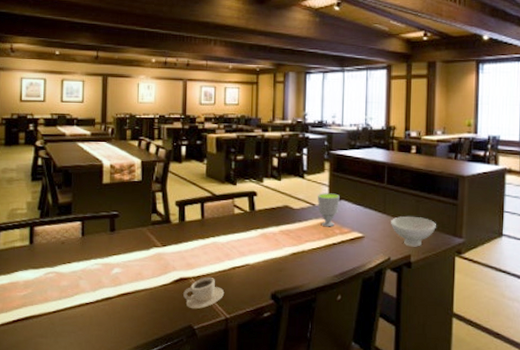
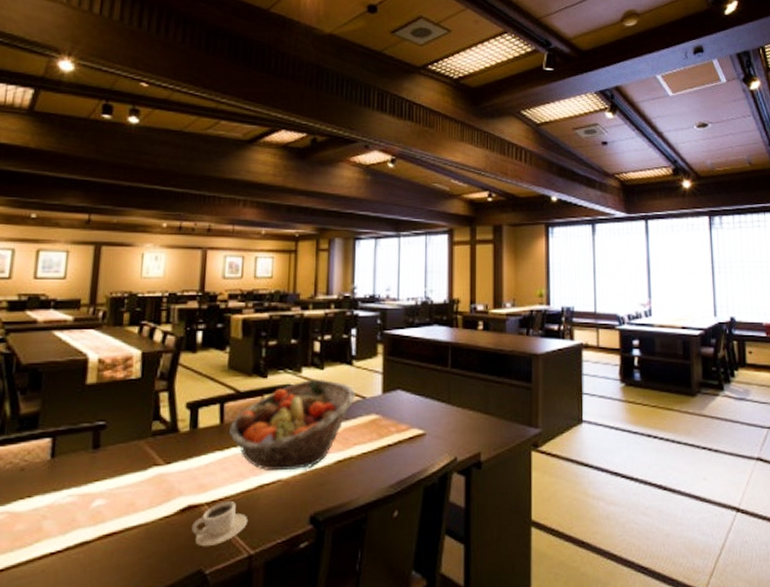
fruit basket: none [208,187,307,258] -> present [228,379,355,471]
cup: present [317,193,340,227] -> none [368,382,396,425]
bowl: present [391,216,436,247] -> none [456,404,508,443]

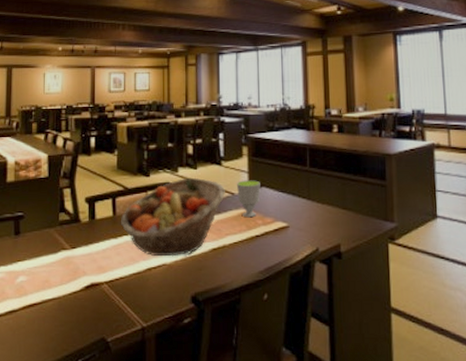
cup: present [192,501,249,547] -> none [95,281,140,319]
cup: none [368,382,396,425] -> present [236,180,260,218]

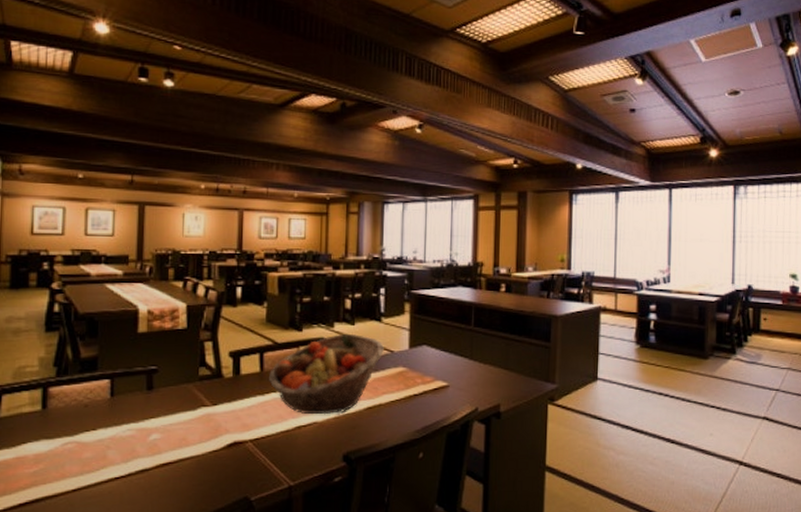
cup: present [236,180,260,218] -> none [396,338,422,377]

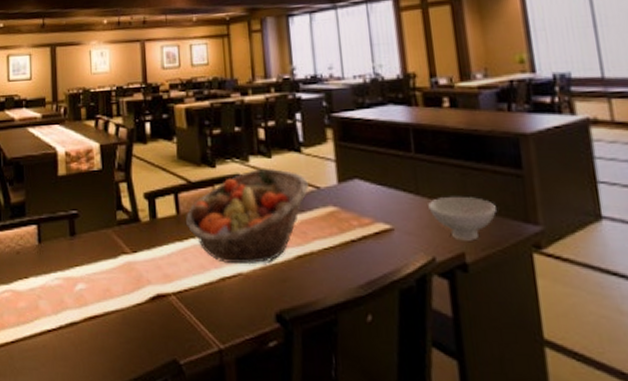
bowl: none [478,361,527,395] -> present [428,196,497,241]

